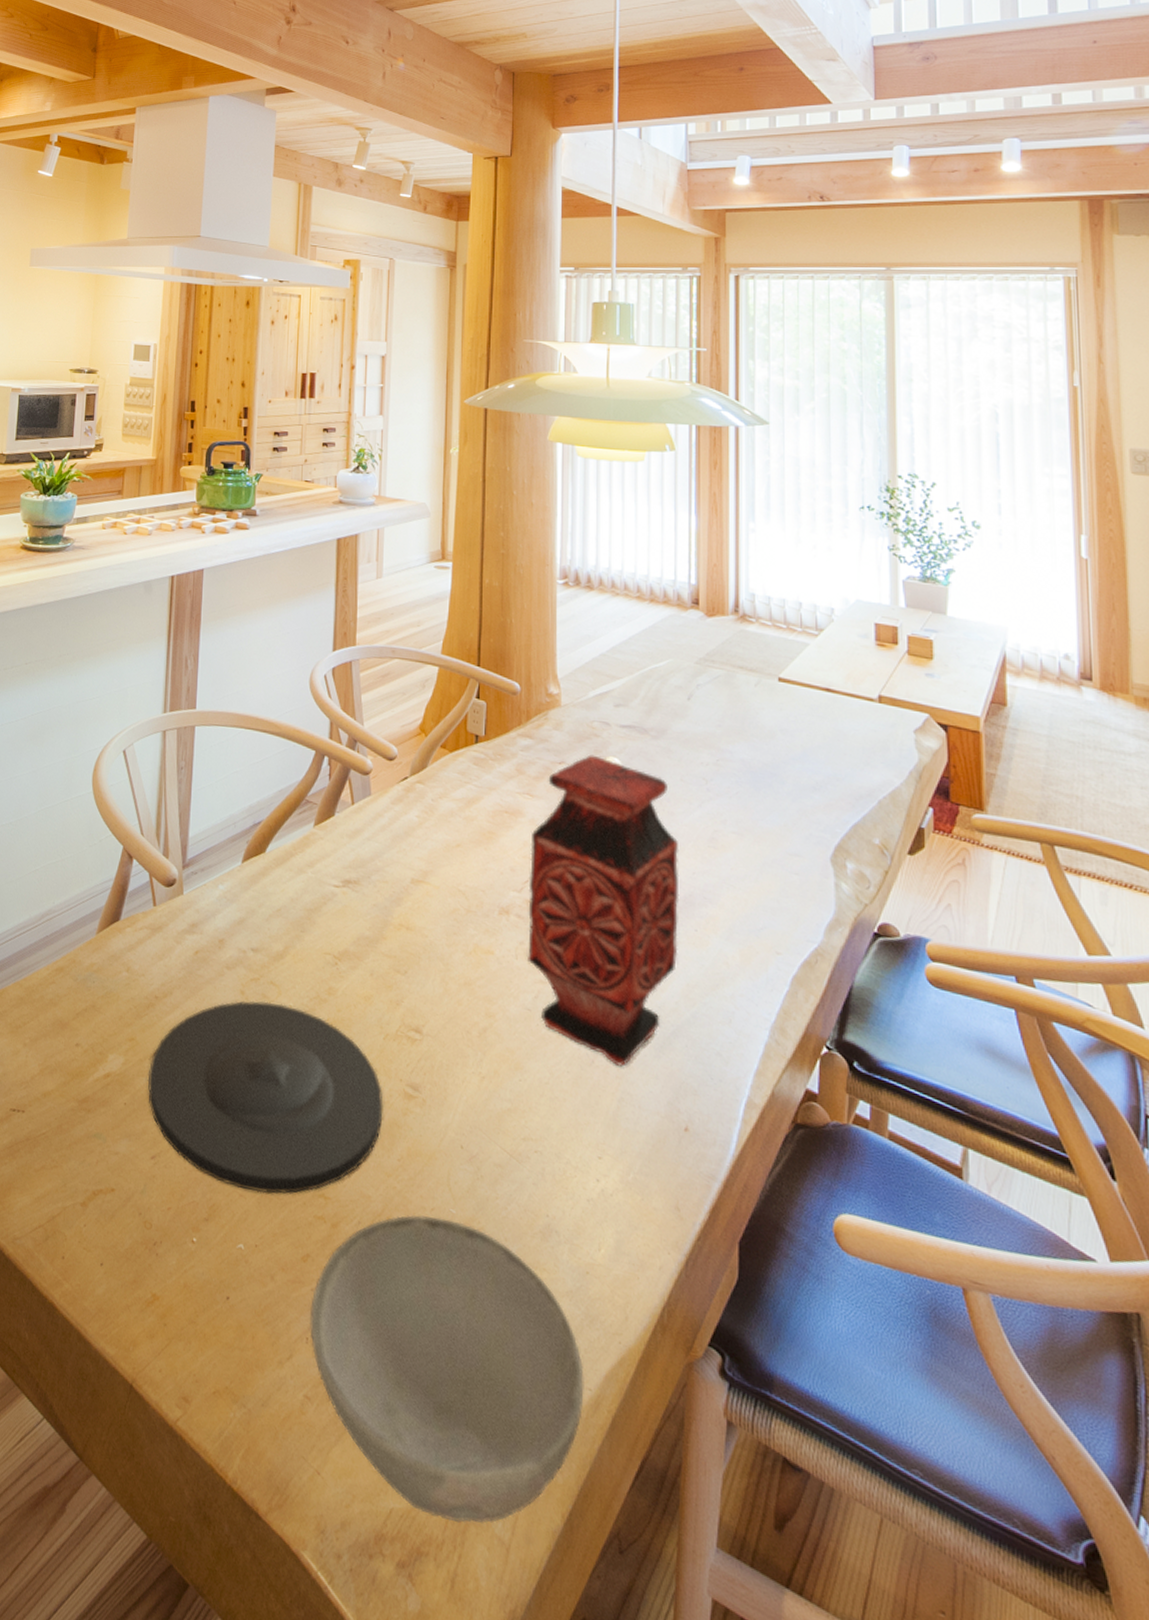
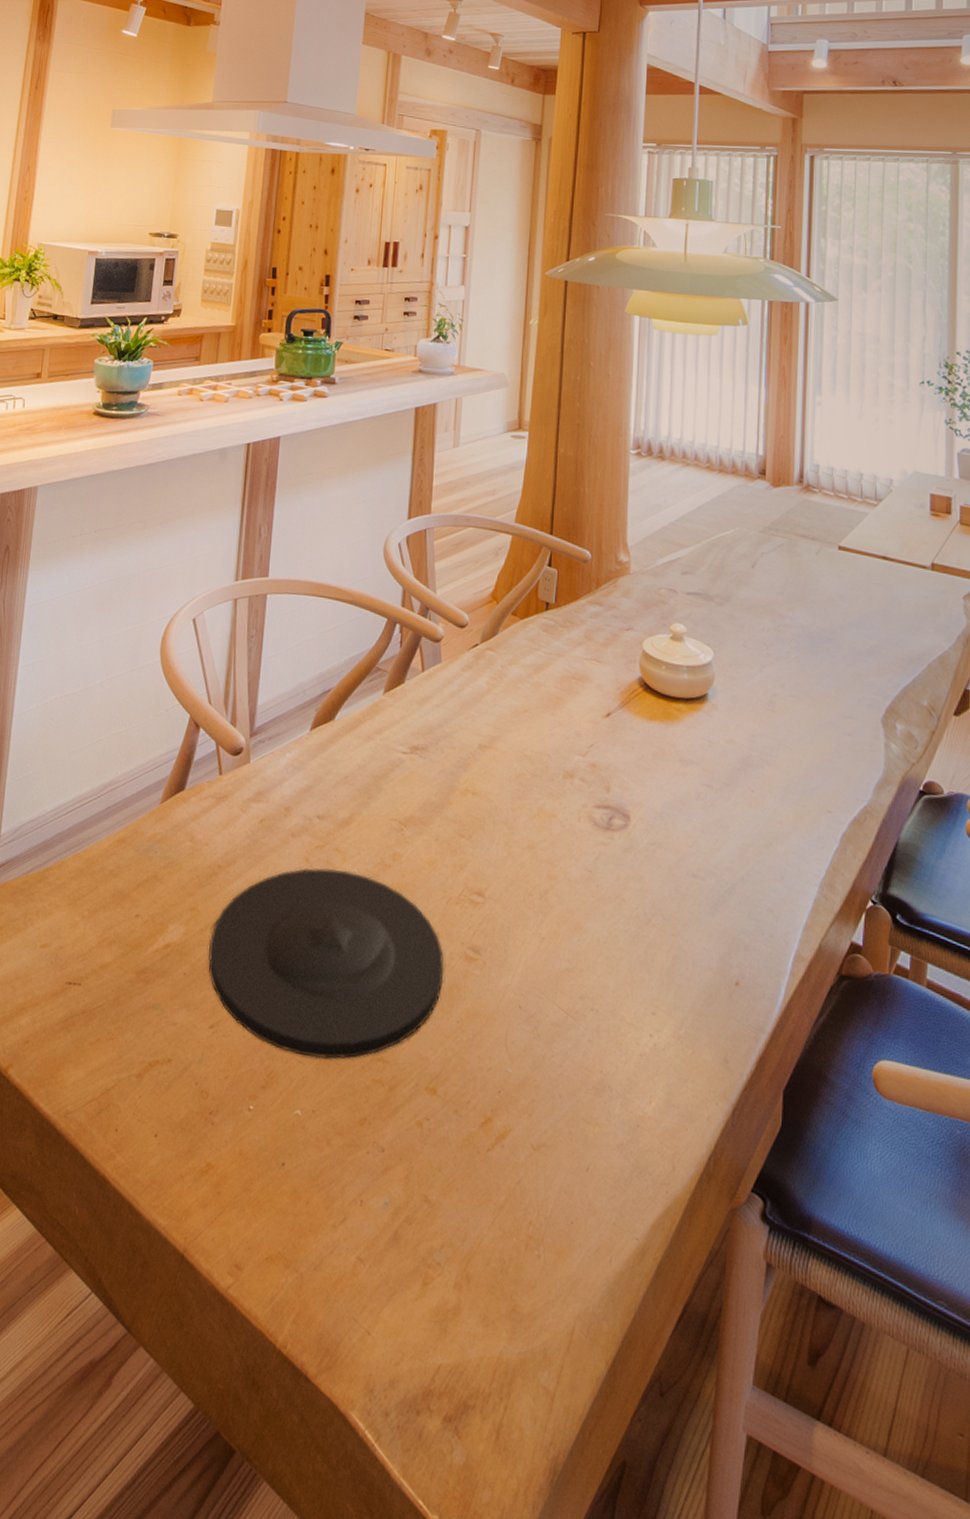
bowl: present [310,1215,584,1524] -> none [364,1075,632,1374]
vase: present [528,754,680,1067] -> none [590,621,739,924]

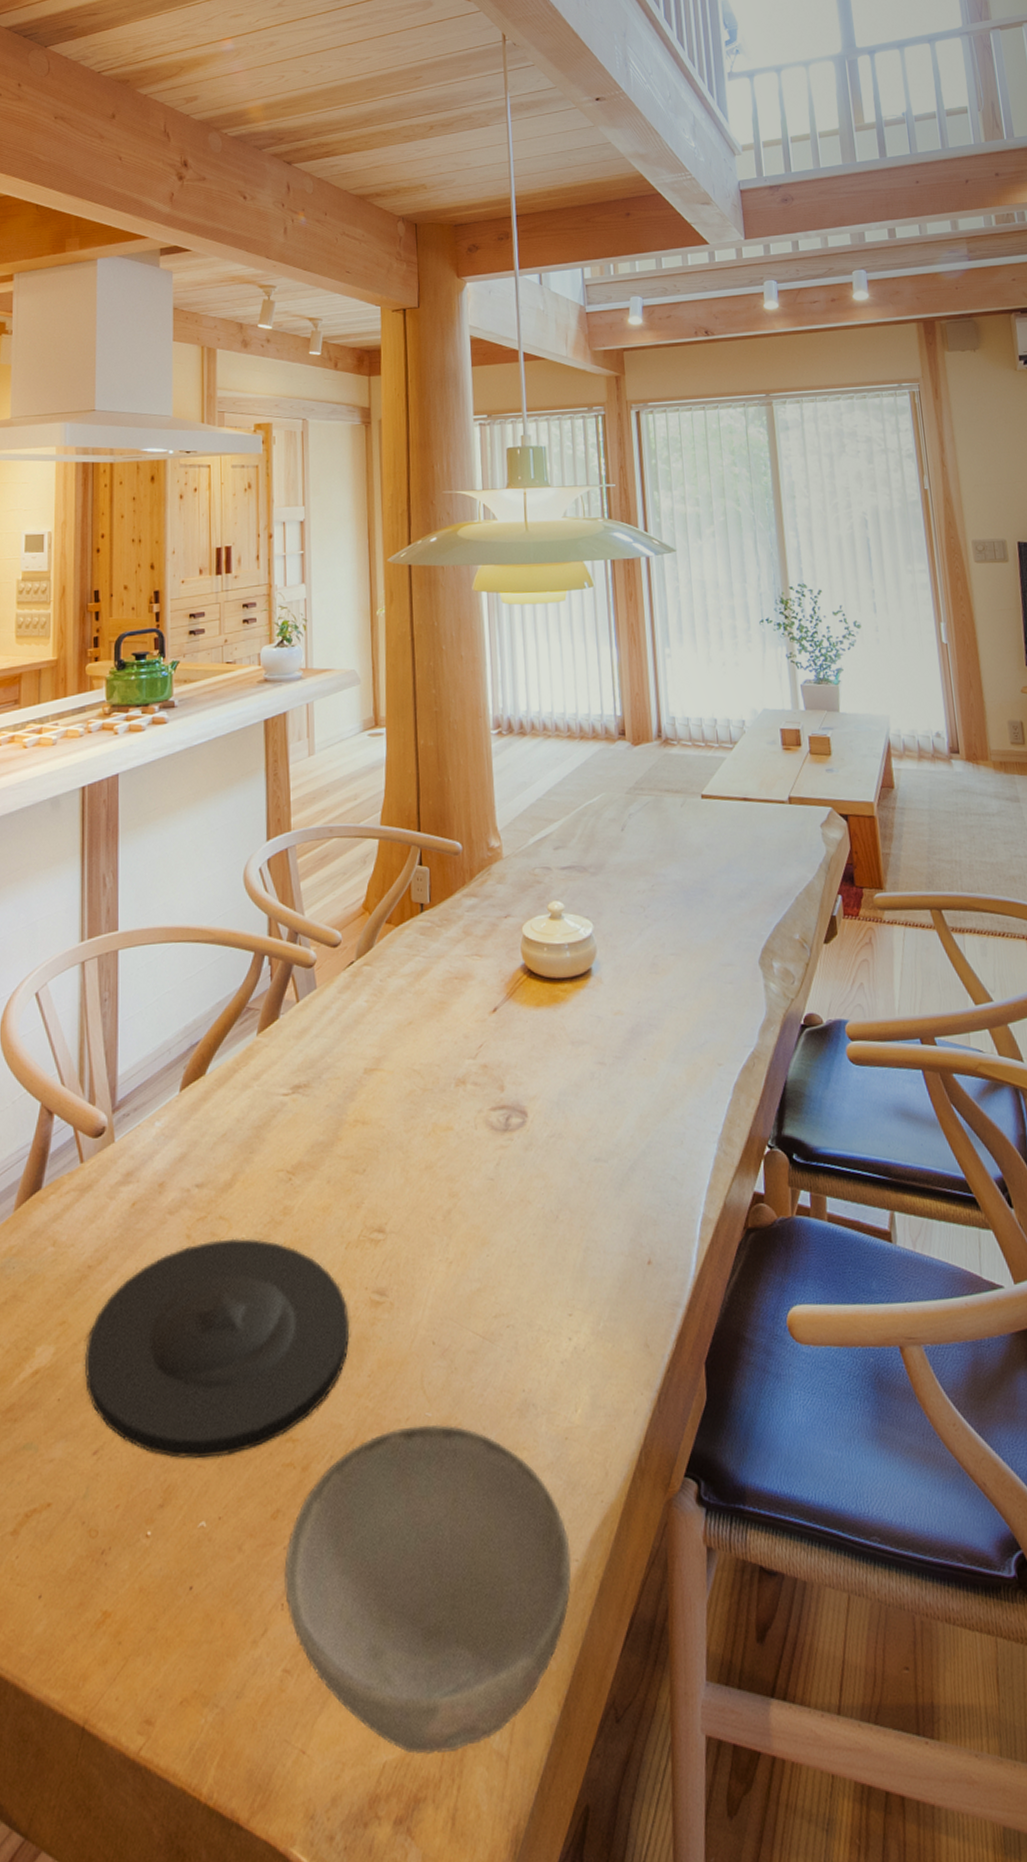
bowl: none [364,1075,632,1374] -> present [284,1424,572,1754]

